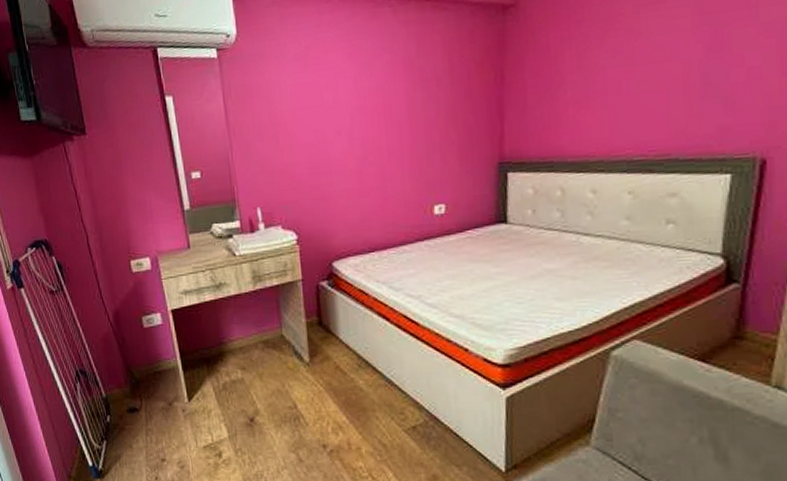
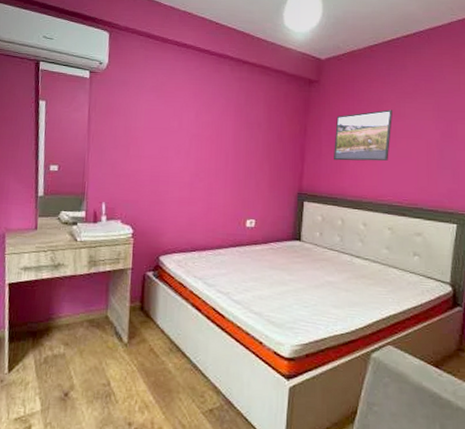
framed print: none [544,26,629,112] -> present [334,110,392,161]

